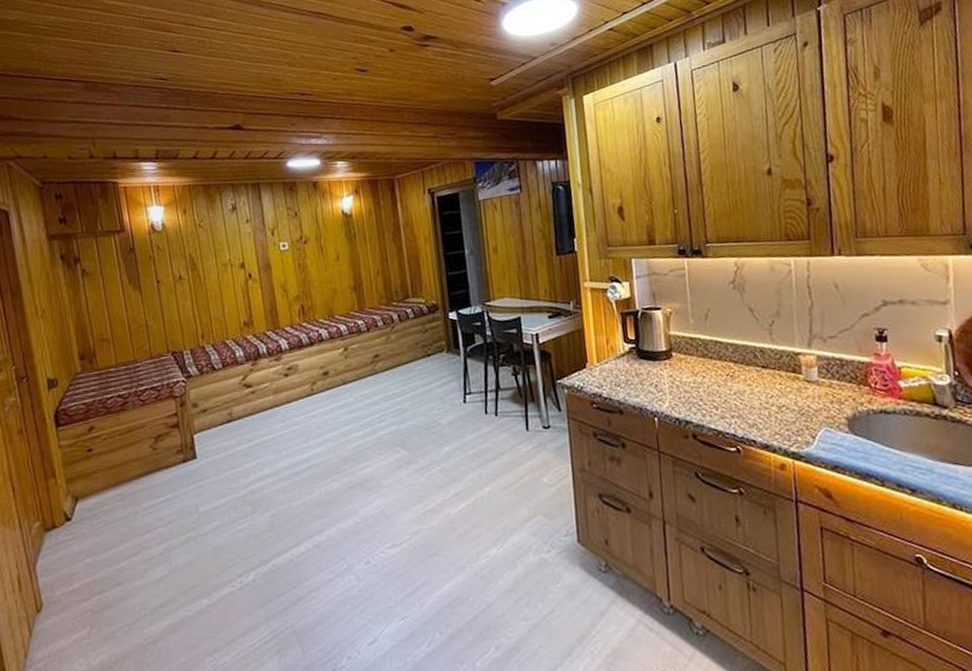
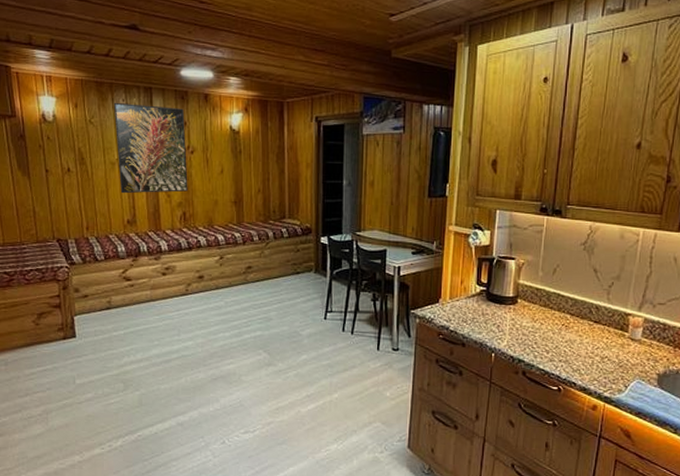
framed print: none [222,199,304,295] -> present [113,102,188,194]

